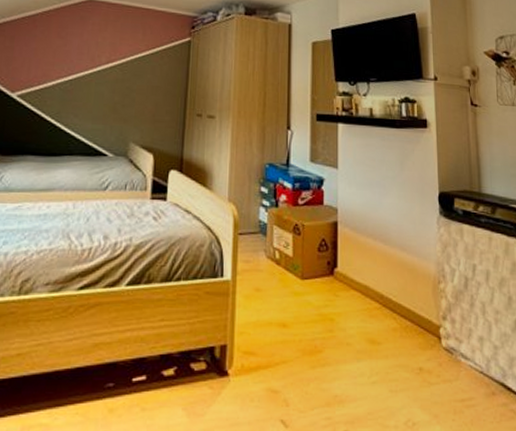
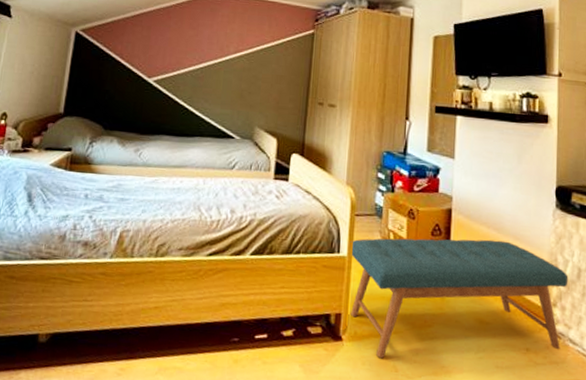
bench: none [234,252,457,393] -> present [350,238,569,359]

